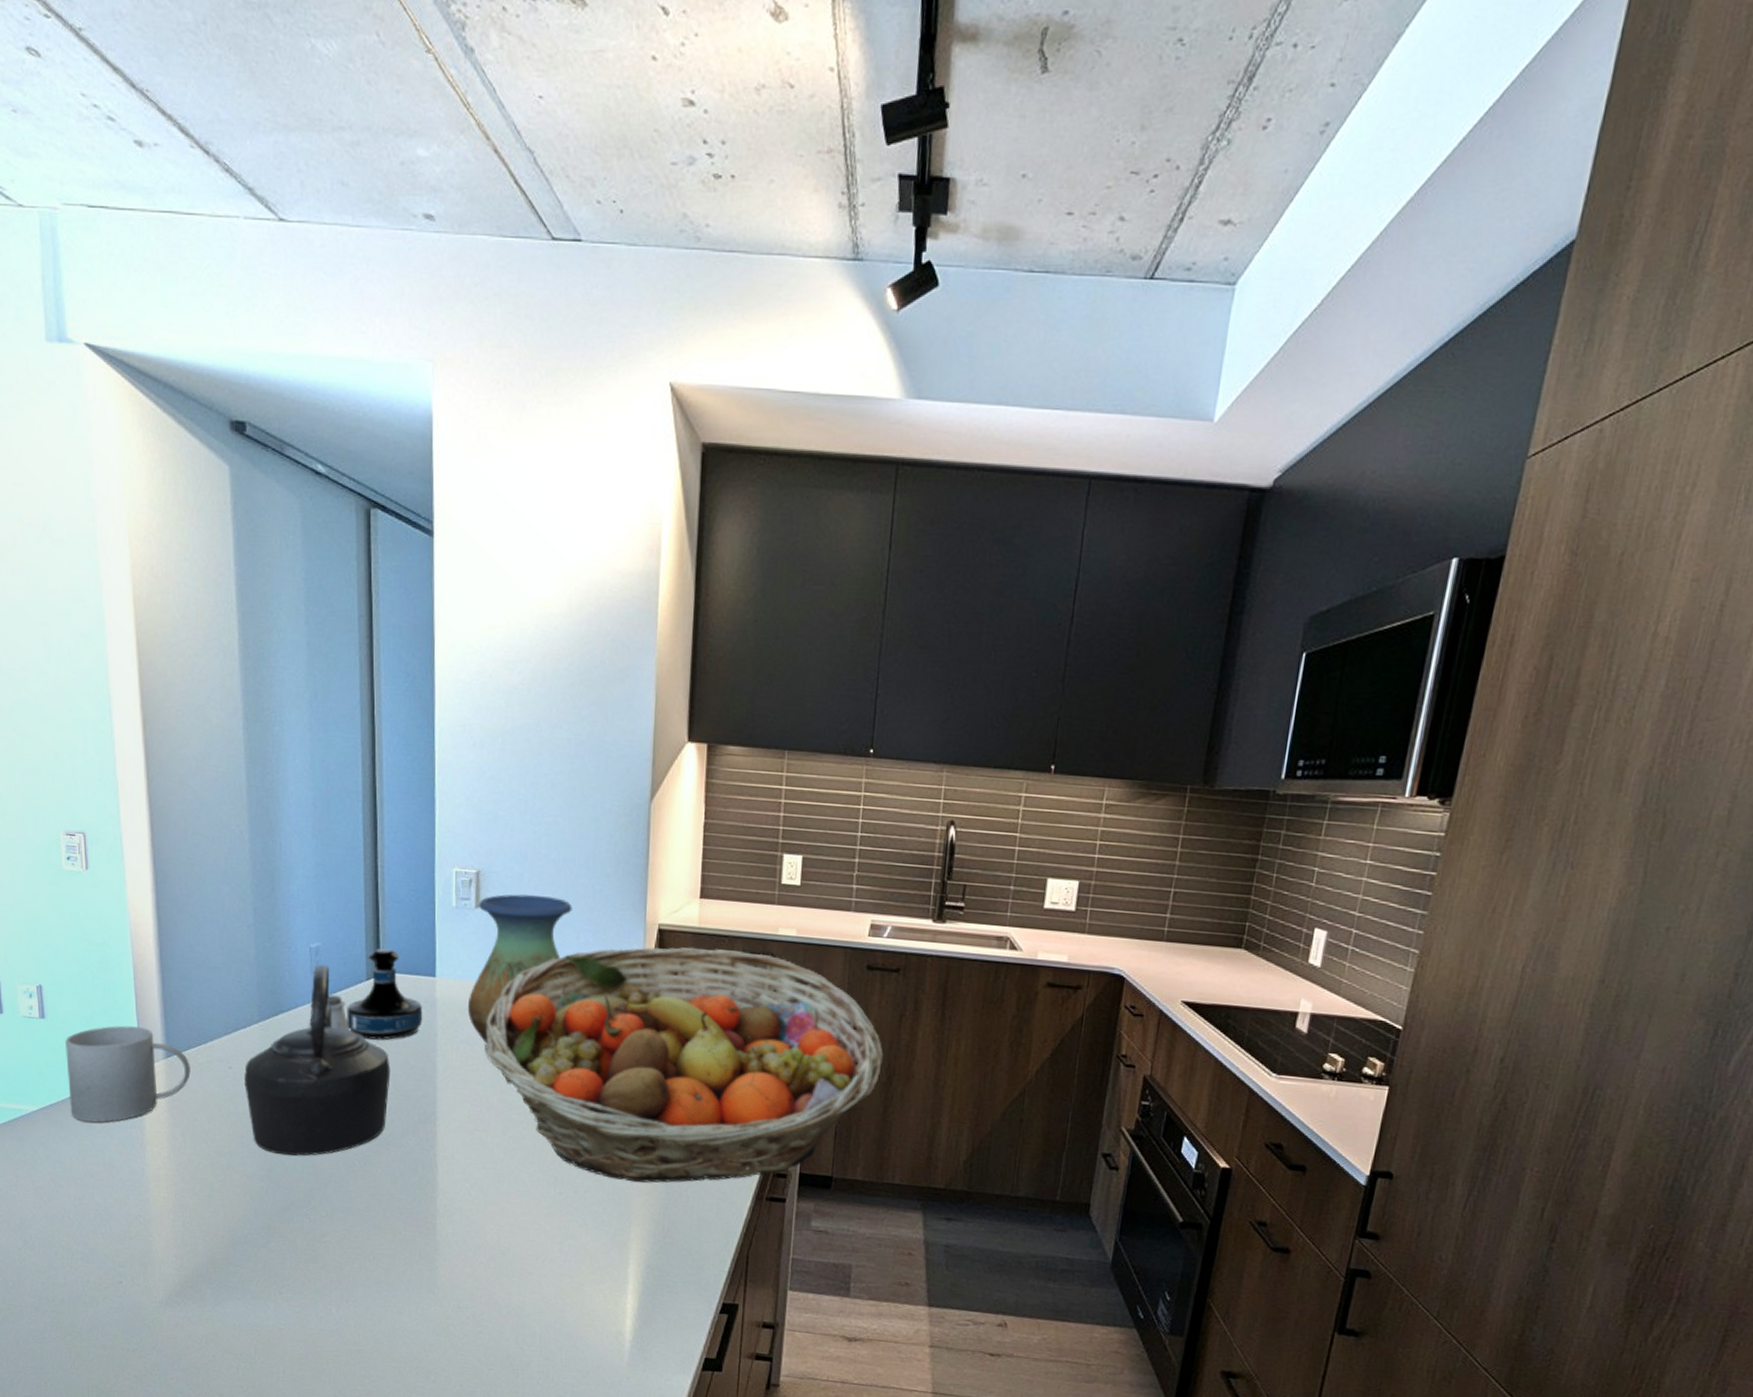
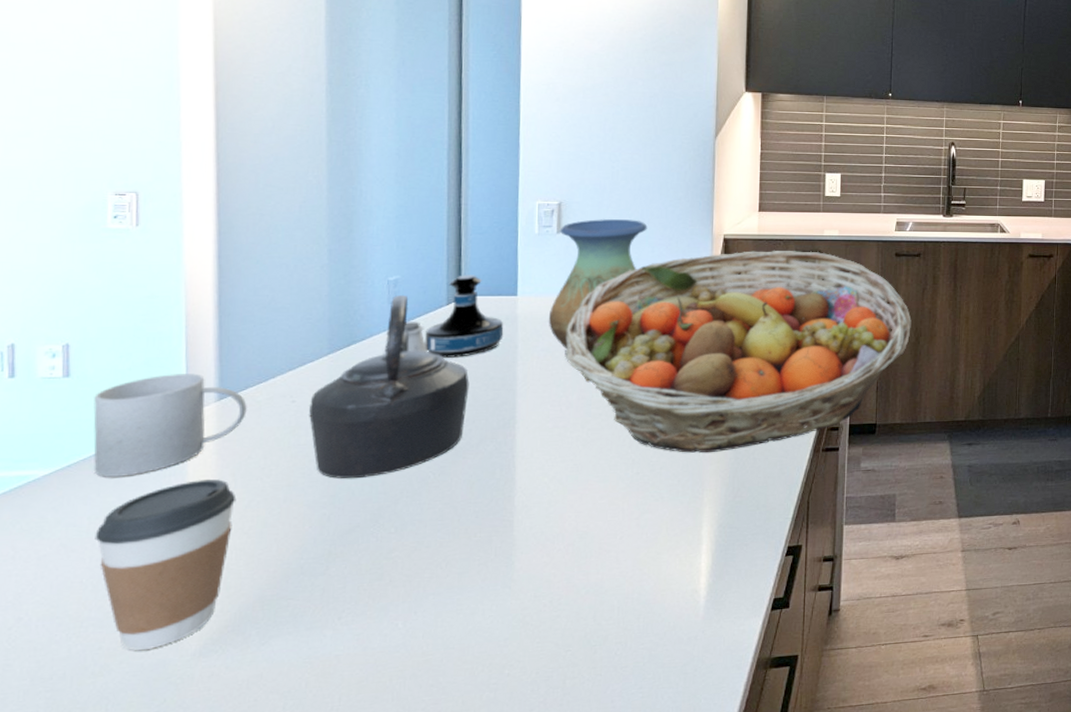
coffee cup: none [76,1135,187,1290] -> present [95,478,237,651]

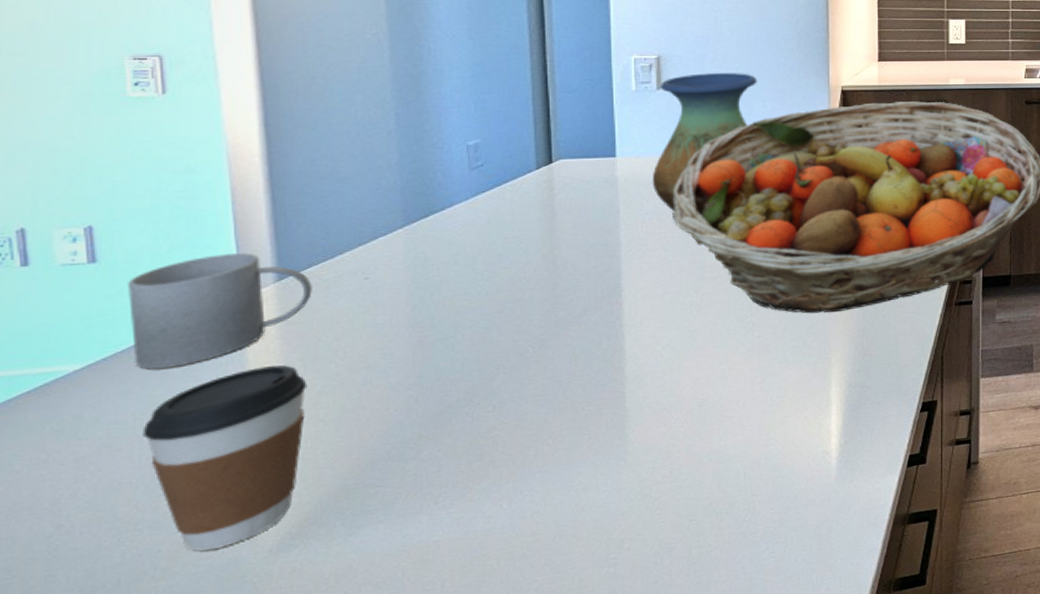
kettle: present [309,294,470,479] -> none [385,159,568,358]
saltshaker: present [383,321,427,355] -> none [466,188,517,225]
tequila bottle: present [425,275,504,358] -> none [514,136,603,226]

